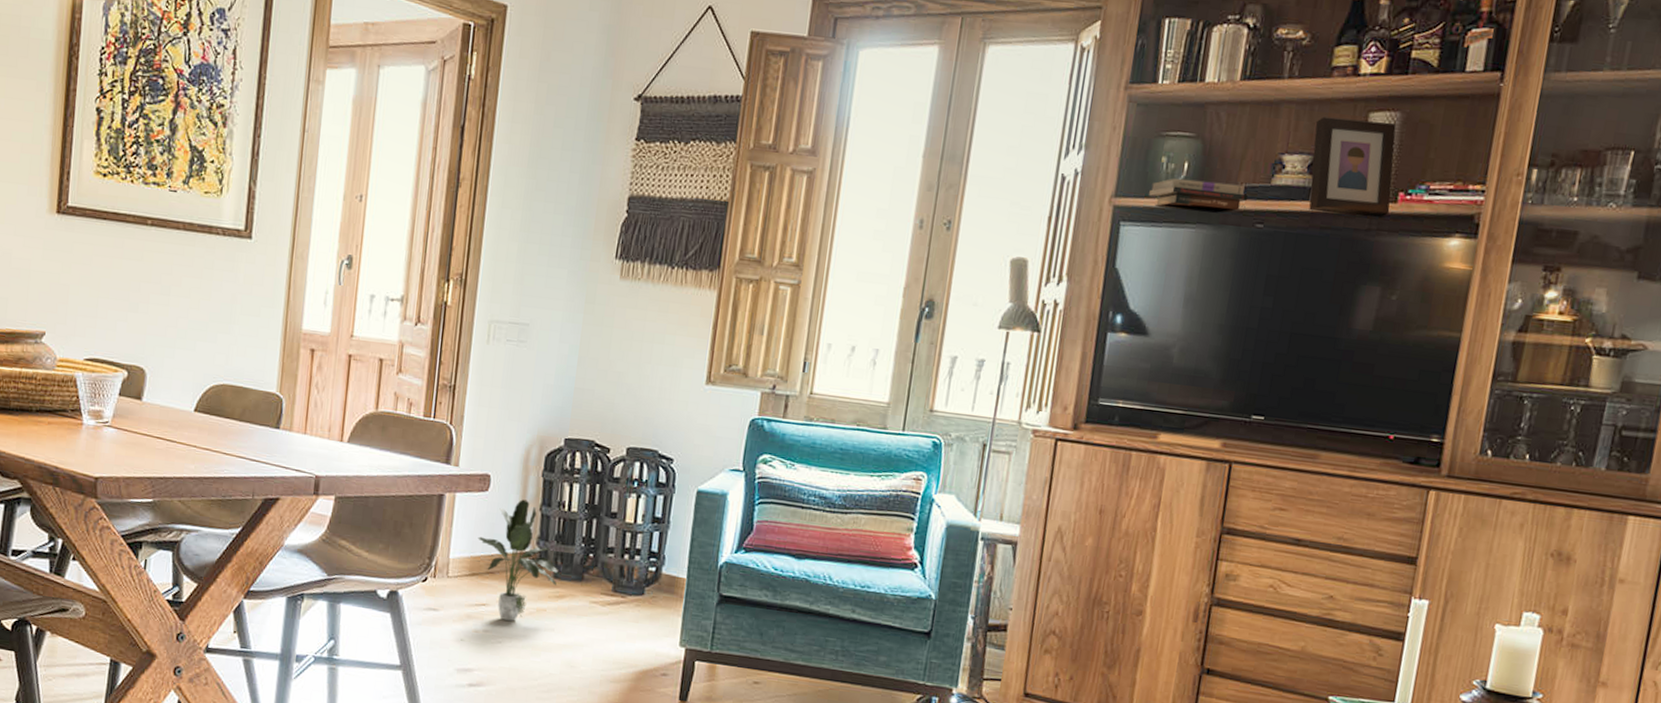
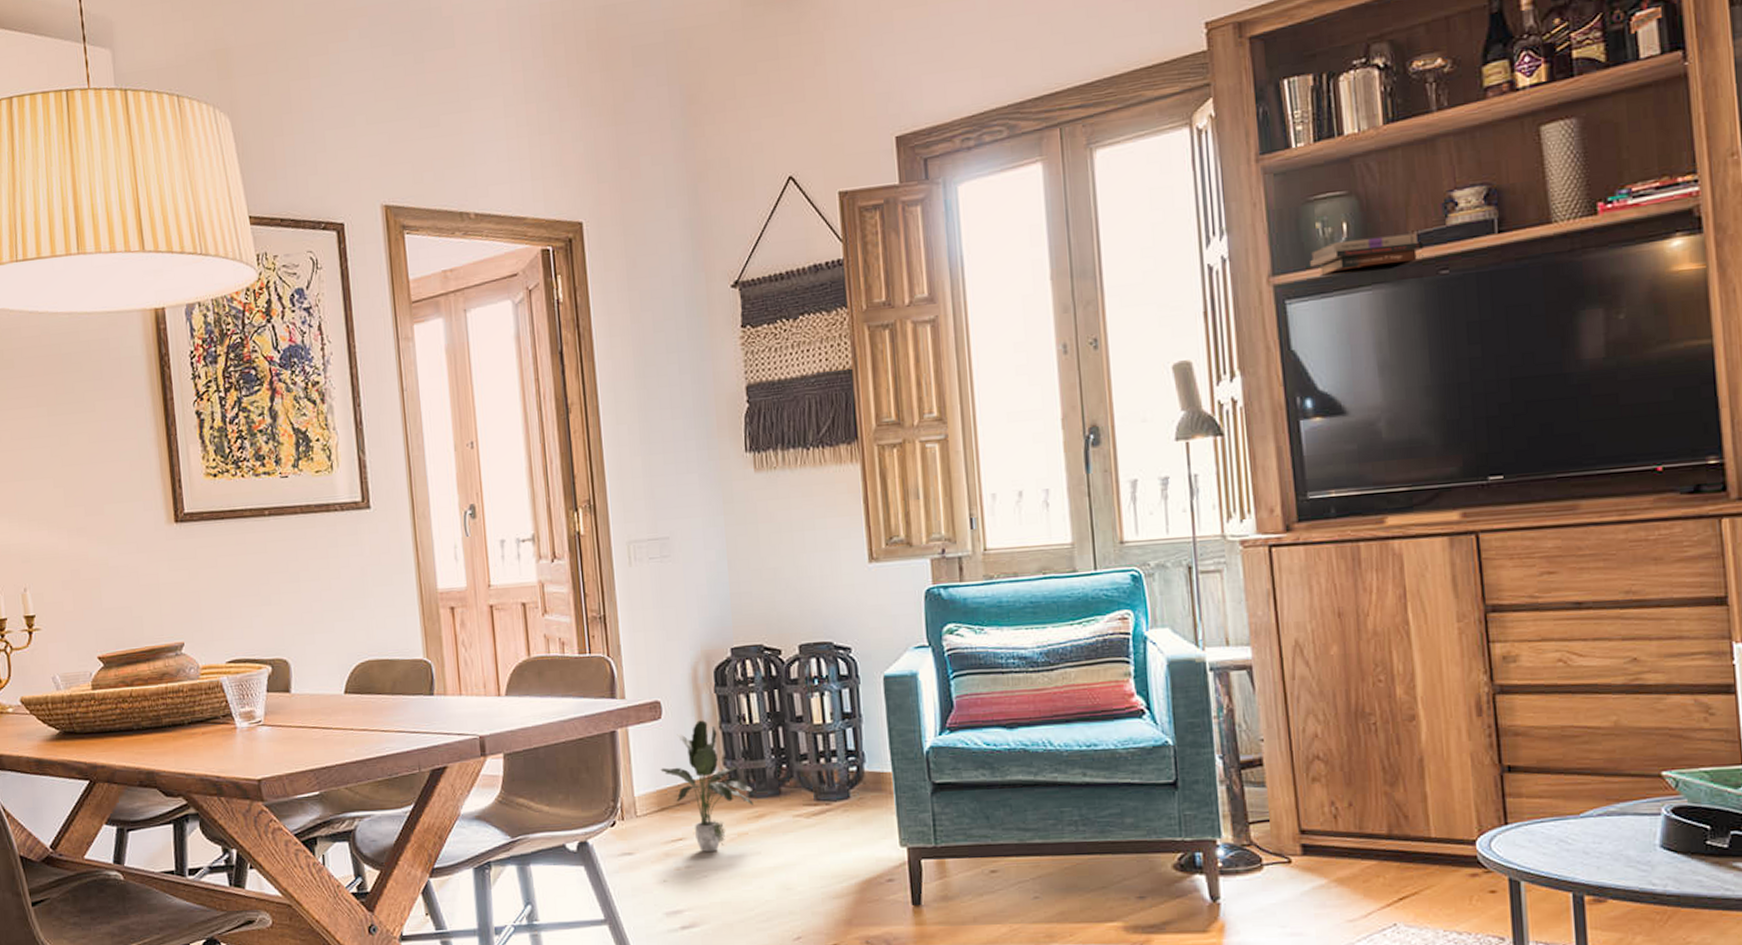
picture frame: present [1309,116,1397,217] -> none [1480,130,1592,244]

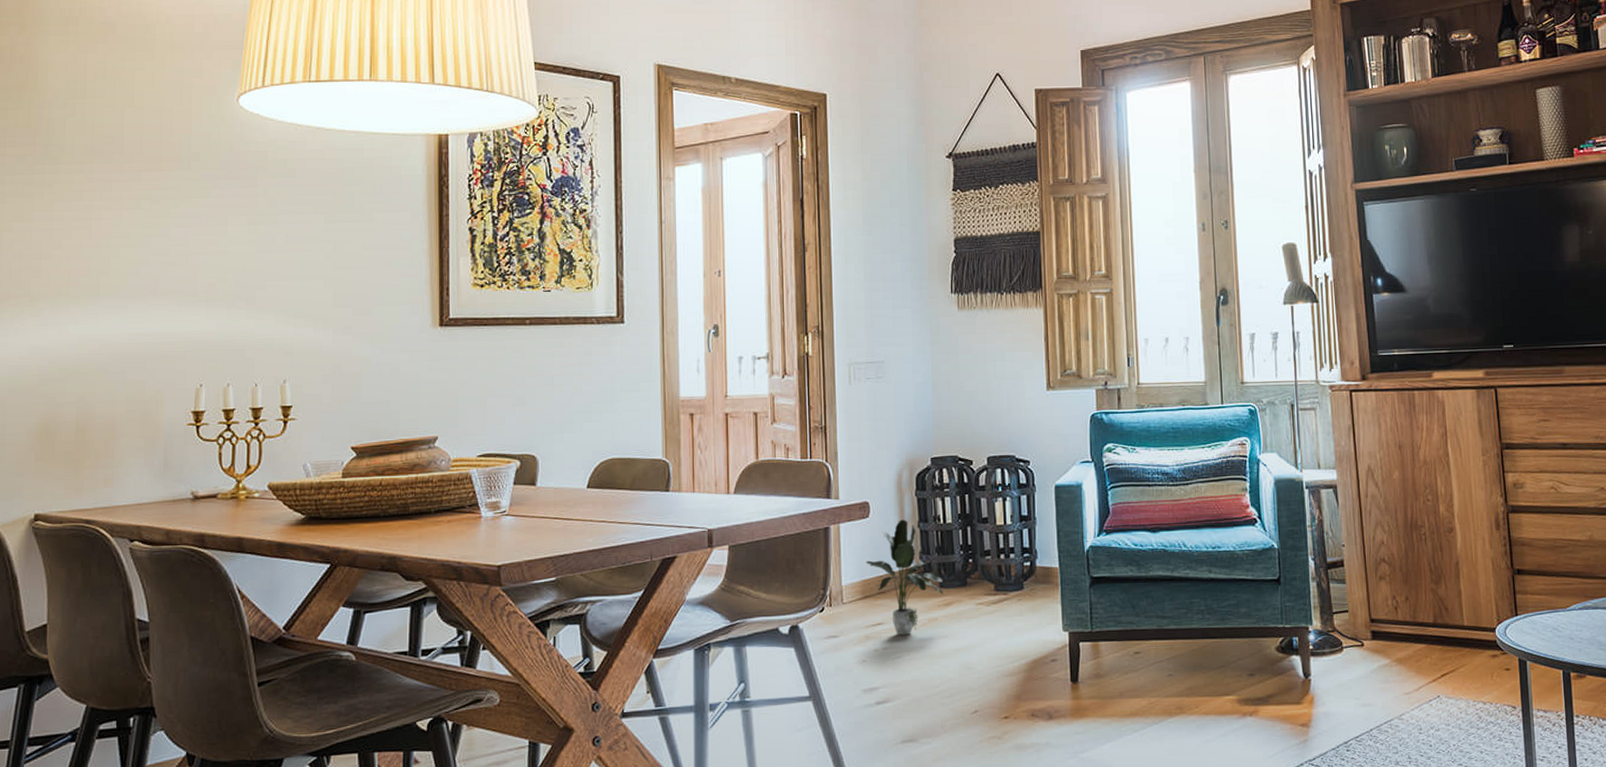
books: present [1310,233,1425,277] -> none [1381,159,1460,187]

